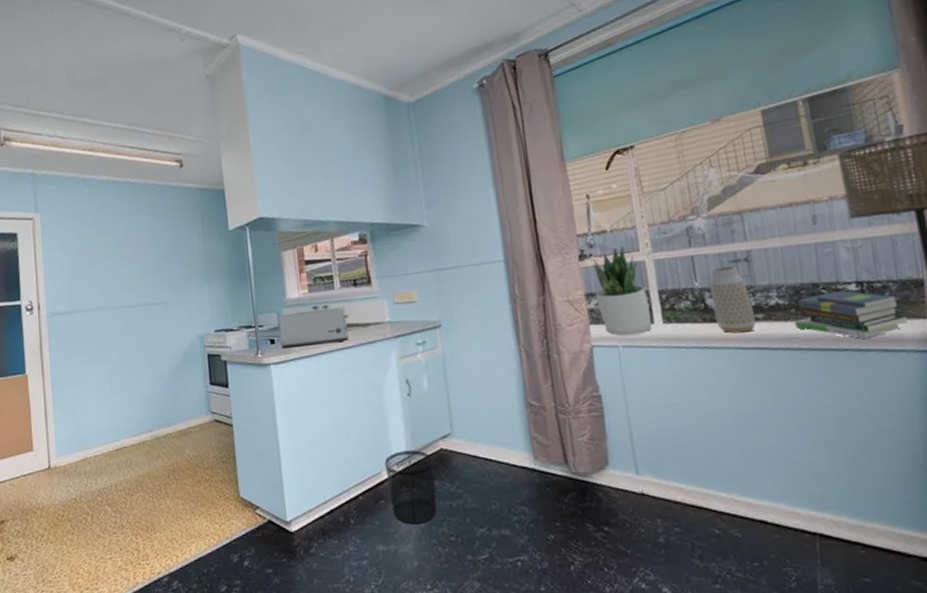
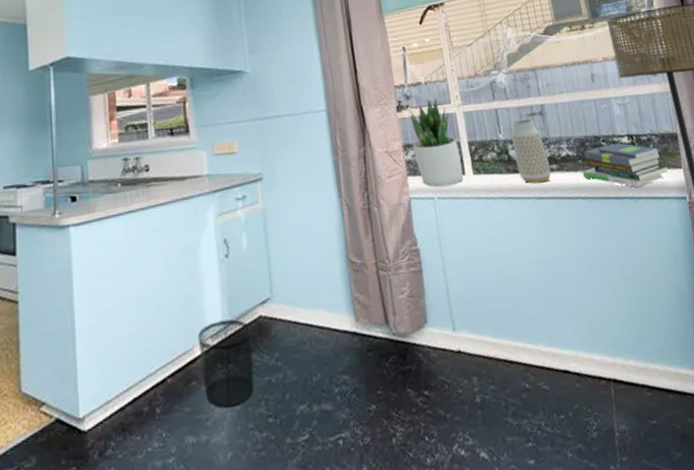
toaster: present [278,307,349,349] -> none [82,158,164,208]

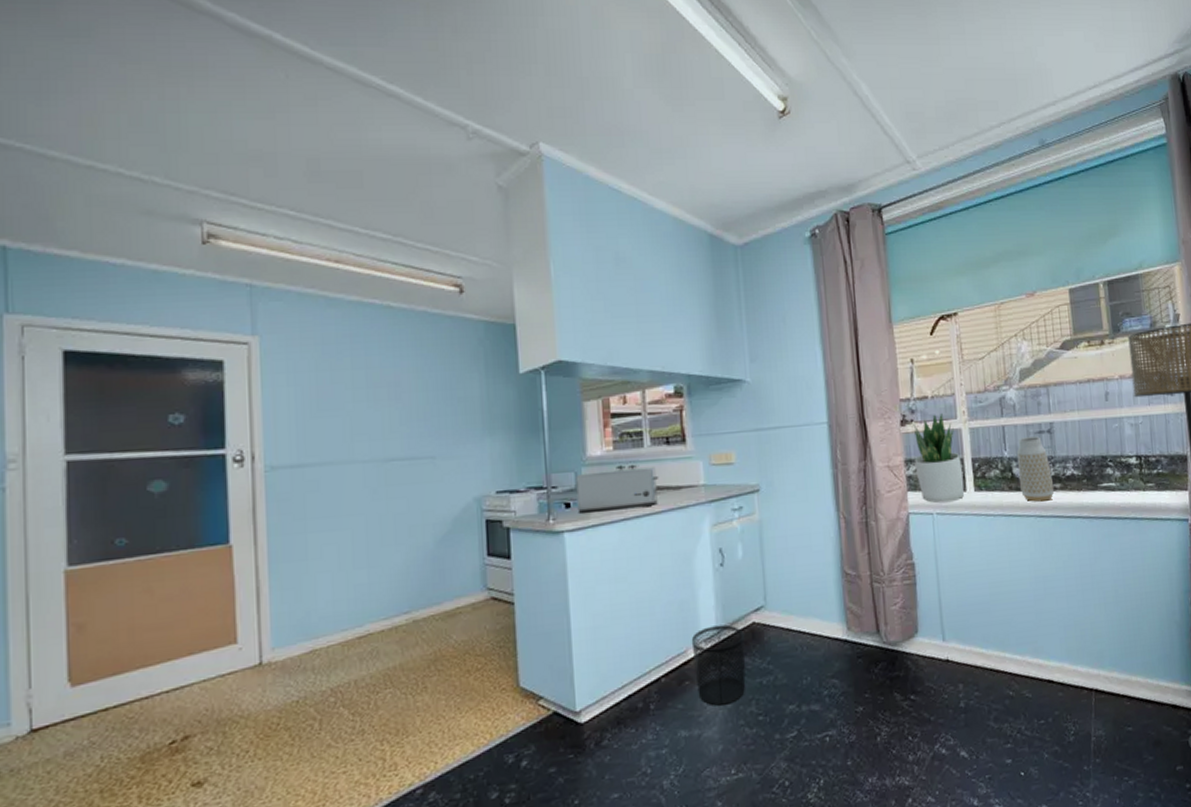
toaster: none [82,158,164,208] -> present [575,467,659,515]
books: present [582,143,669,188] -> none [1085,463,1174,509]

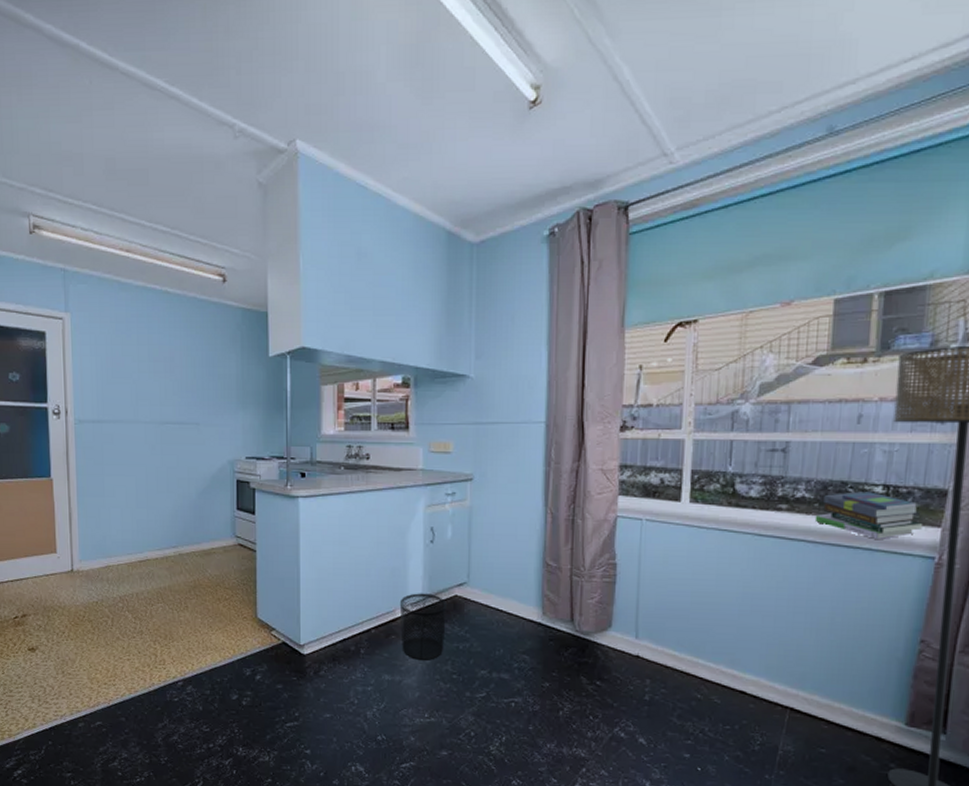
toaster: present [575,467,659,515] -> none [311,448,383,484]
planter: present [913,413,965,504] -> none [629,422,680,511]
vase: present [1017,436,1055,503] -> none [740,454,780,522]
books: none [1085,463,1174,509] -> present [814,491,923,540]

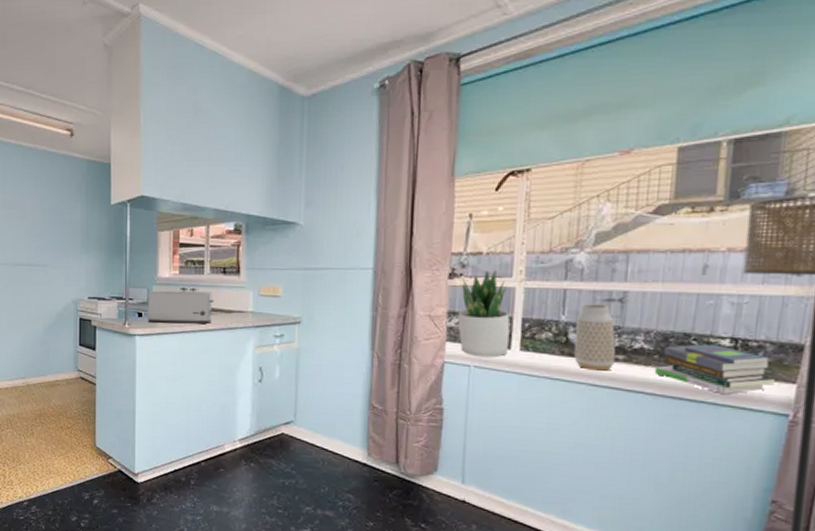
toaster: none [311,448,383,484] -> present [147,290,215,325]
waste bin: present [399,593,446,660] -> none [228,429,273,494]
planter: none [629,422,680,511] -> present [458,270,510,358]
vase: none [740,454,780,522] -> present [573,304,616,372]

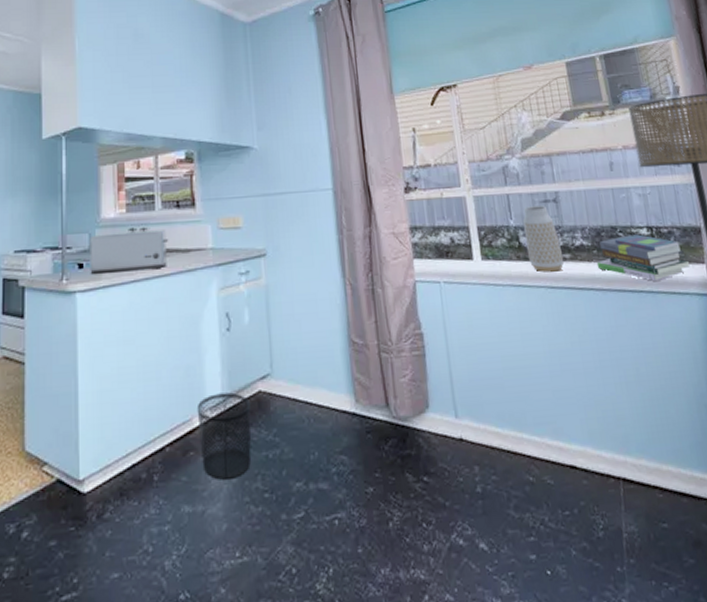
waste bin: none [228,429,273,494] -> present [196,392,252,480]
planter: present [458,270,510,358] -> none [417,181,472,272]

